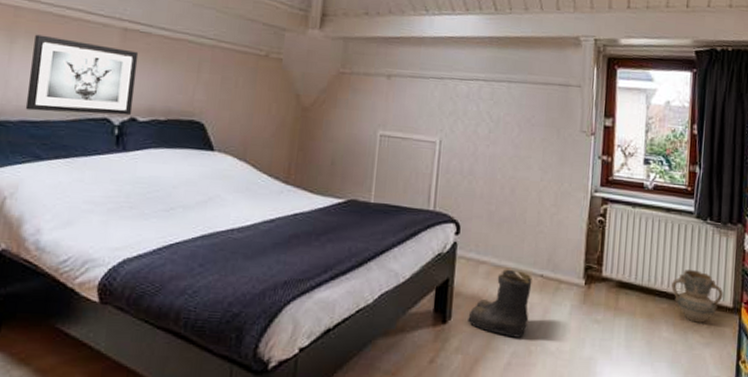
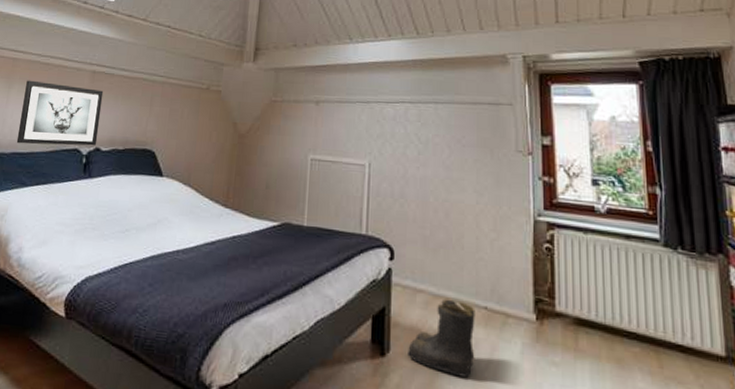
ceramic jug: present [671,270,723,323] -> none [642,307,711,374]

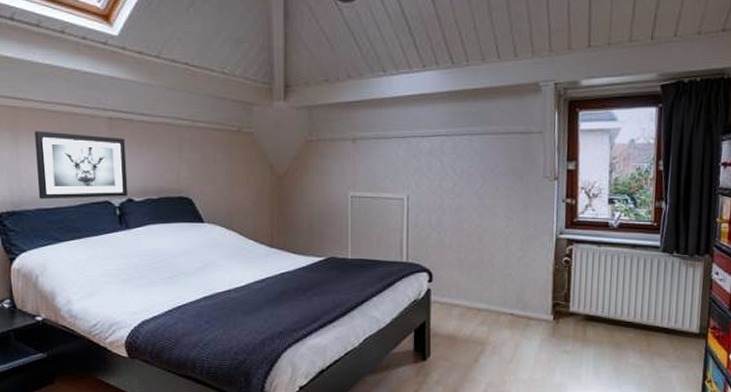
boots: present [408,299,475,378] -> none [445,310,503,369]

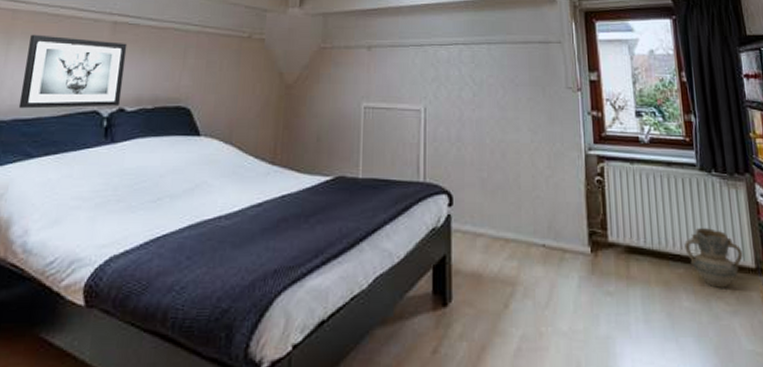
ceramic jug: none [638,301,690,348] -> present [684,228,743,288]

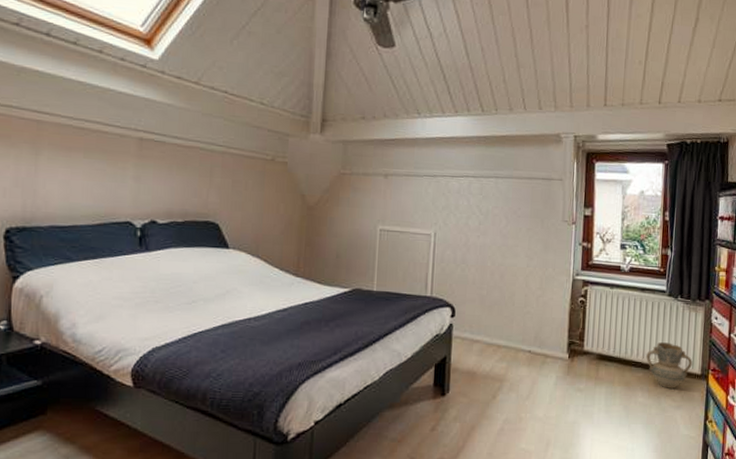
wall art: present [18,34,128,109] -> none [54,146,155,219]

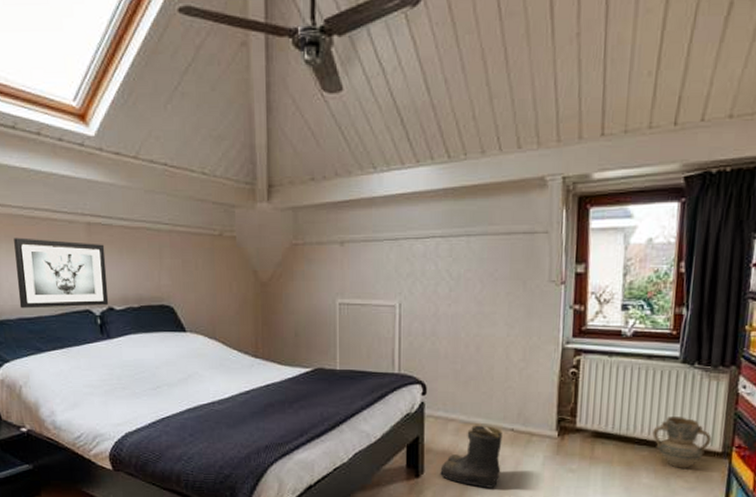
wall art: none [54,146,155,219] -> present [14,237,109,309]
boots: none [464,346,521,406] -> present [440,425,503,488]

